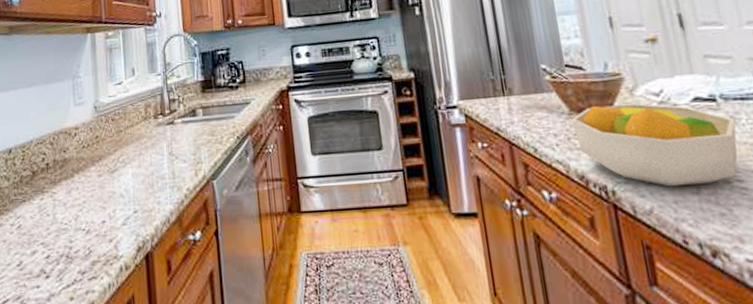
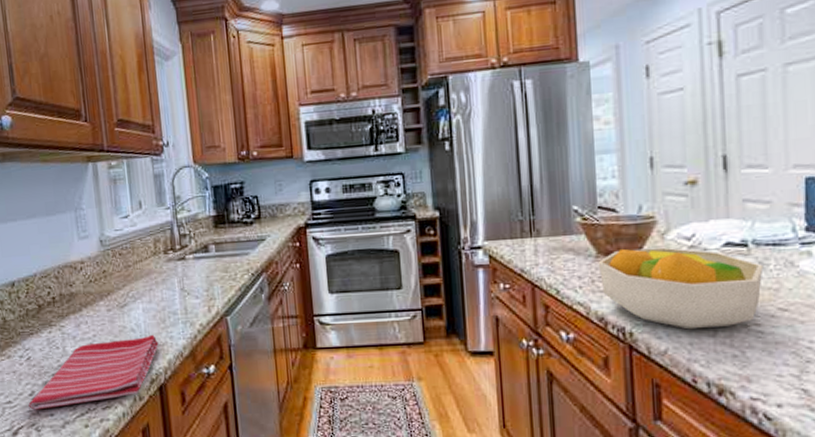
dish towel: none [16,200,146,282] -> present [28,334,159,410]

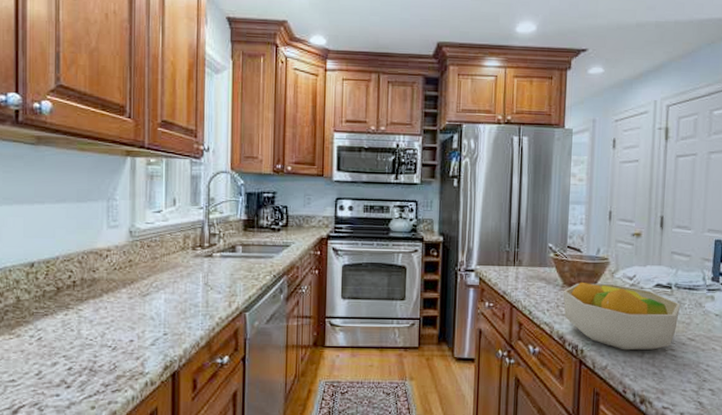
dish towel: present [28,334,159,410] -> none [33,324,176,390]

